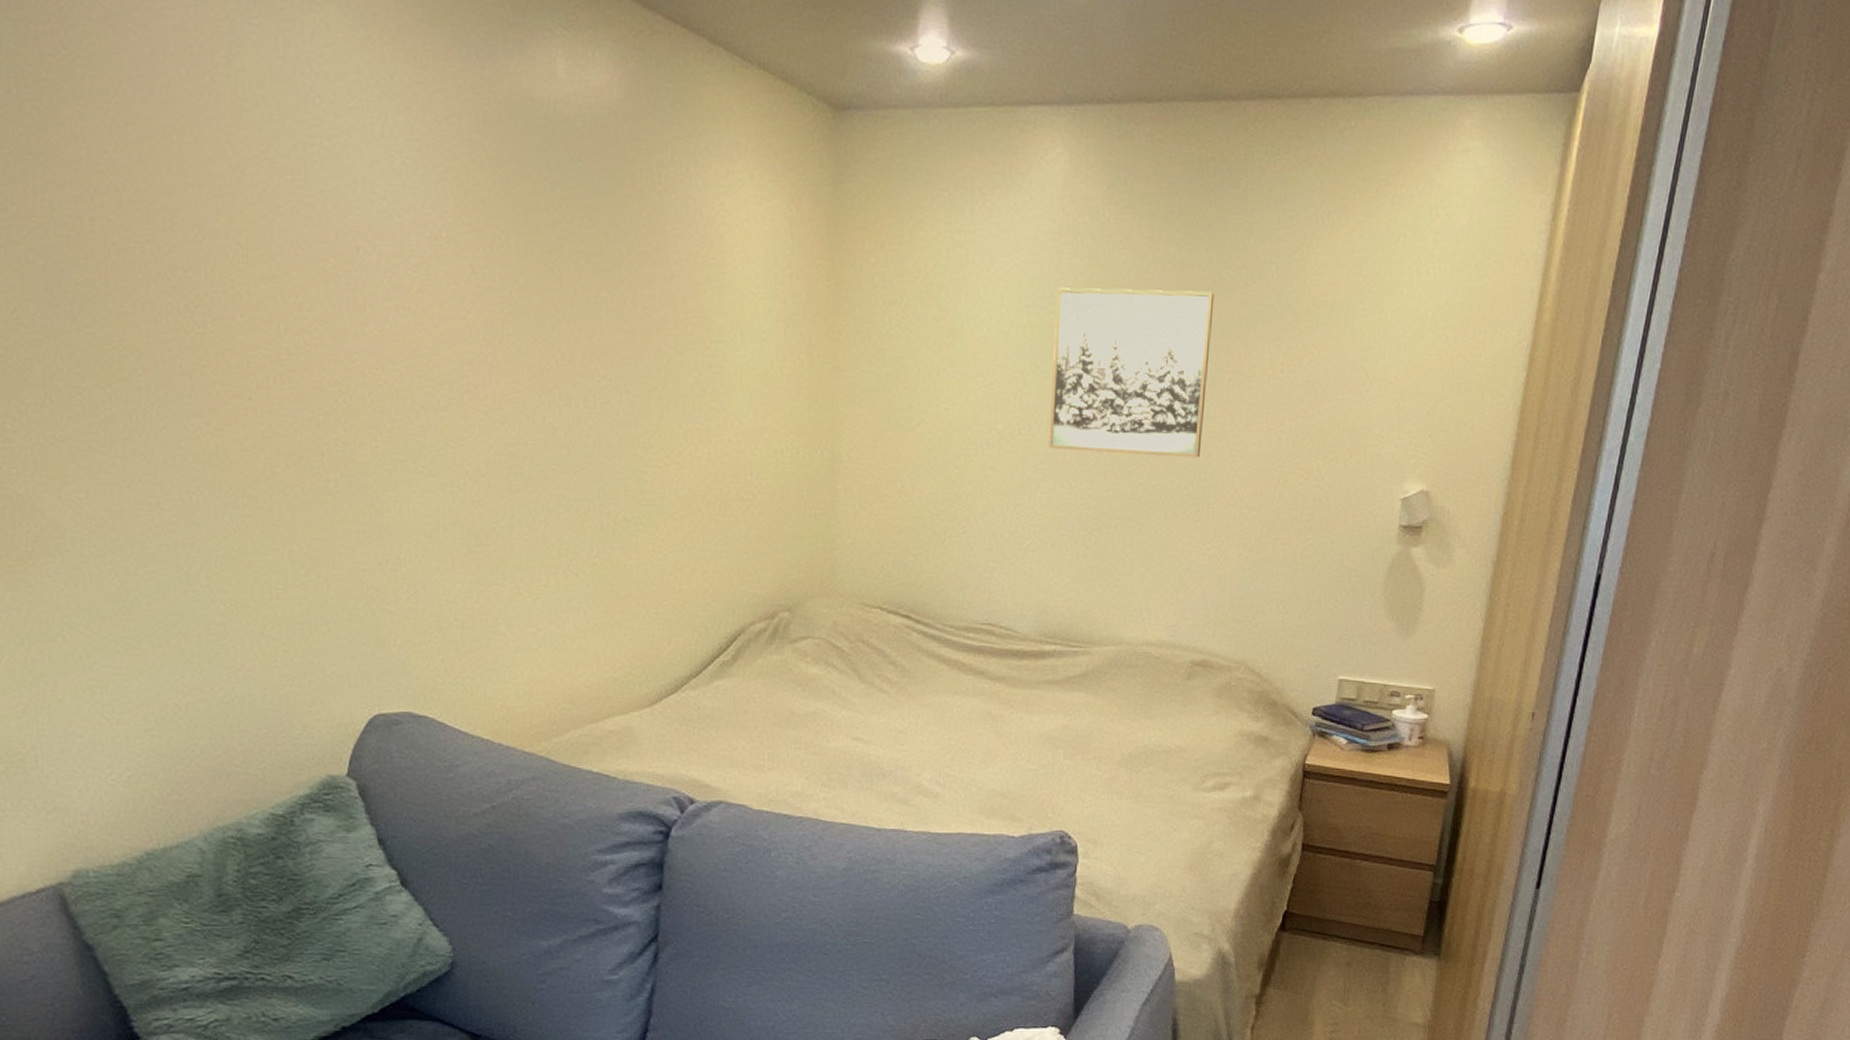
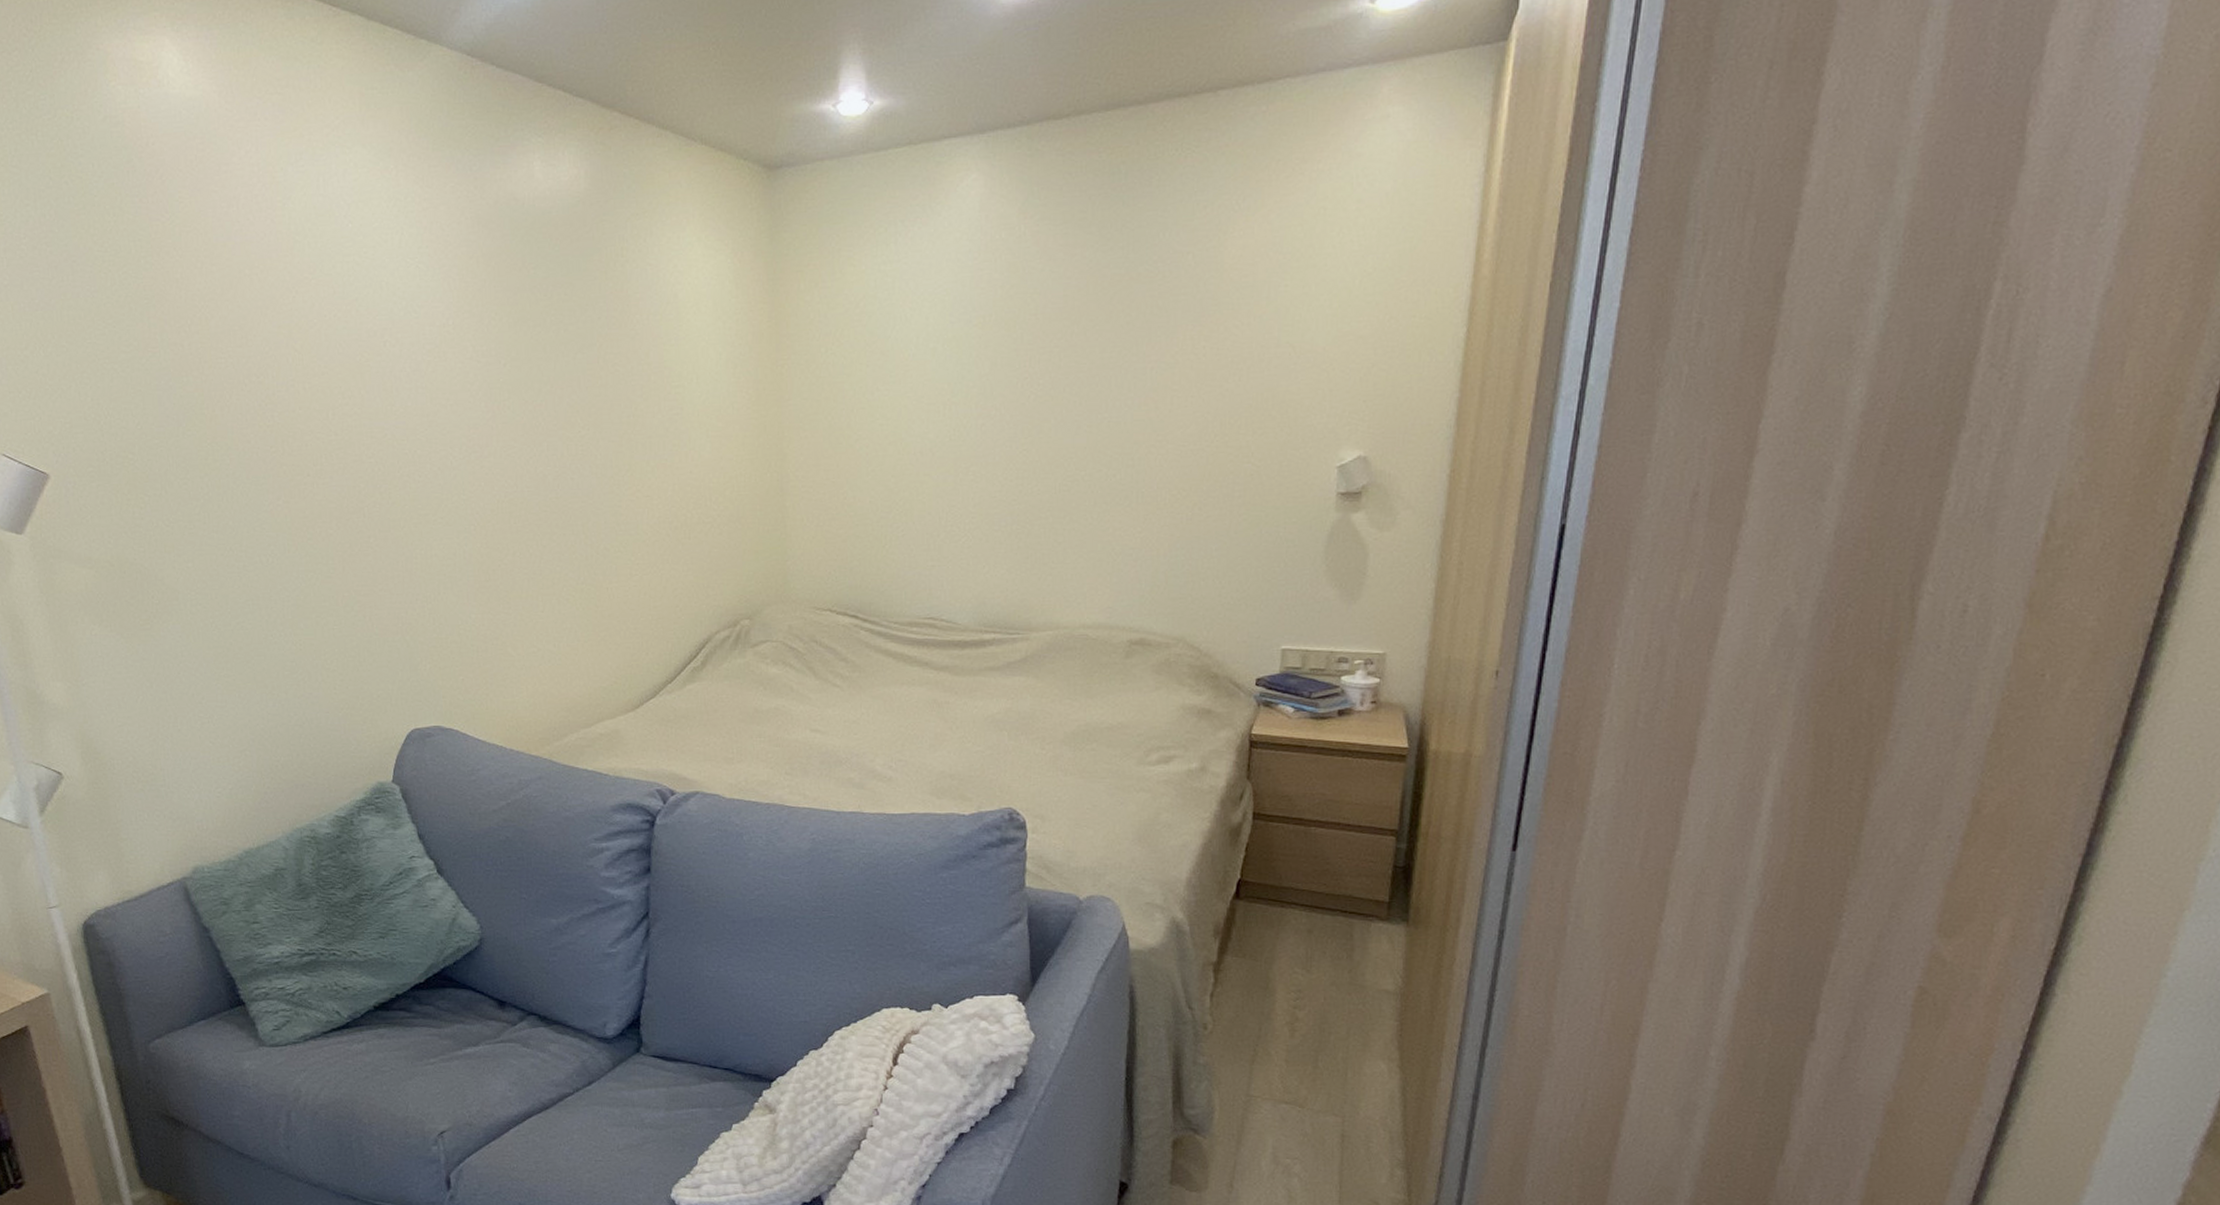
wall art: present [1048,287,1215,458] -> none [978,287,1132,451]

